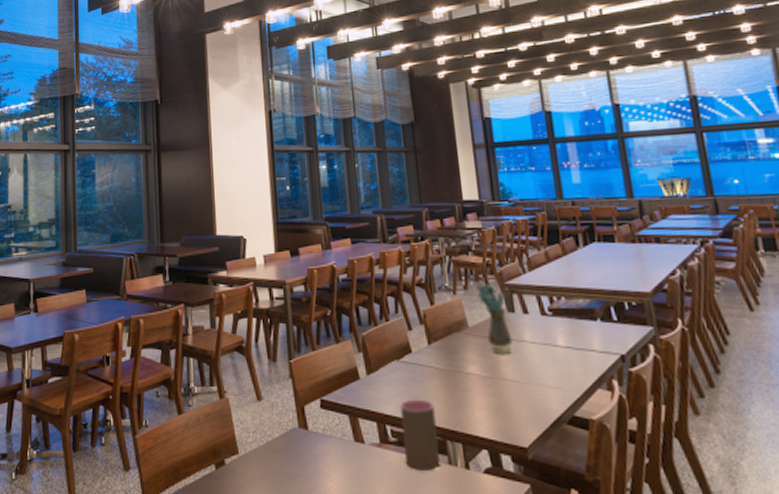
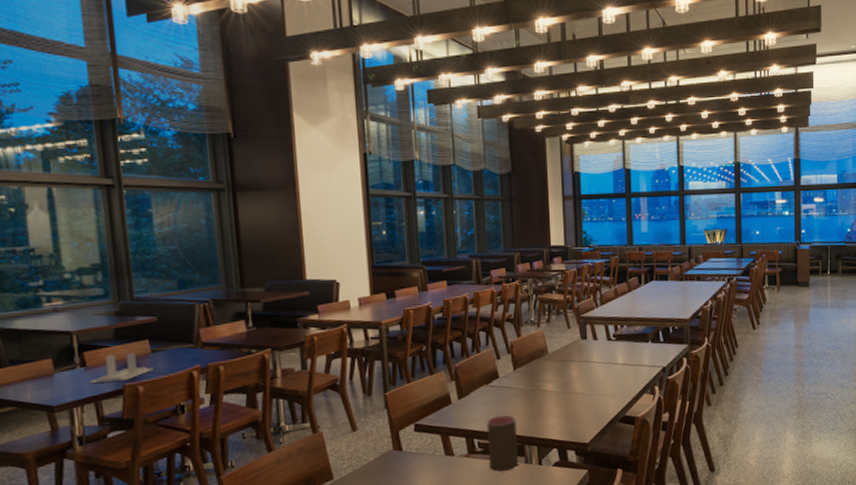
napkin holder: none [38,302,87,330] -> present [88,353,153,384]
vase: present [476,283,513,356] -> none [557,316,584,375]

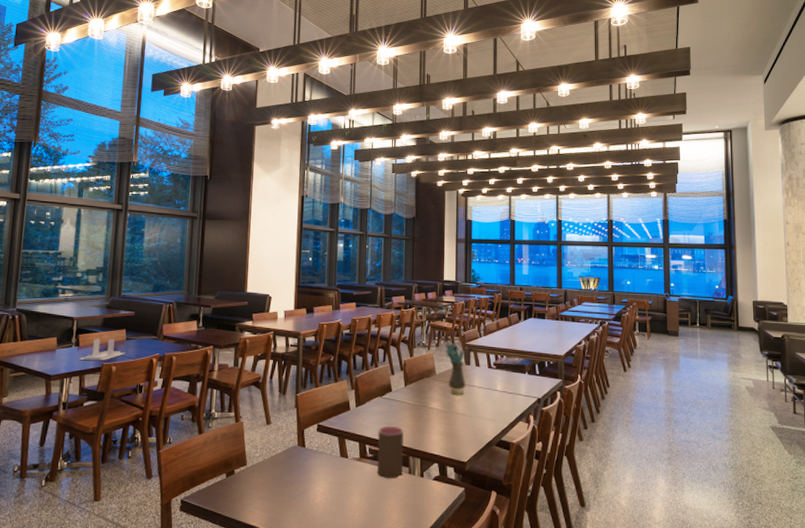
vase: none [557,316,584,375] -> present [445,342,466,396]

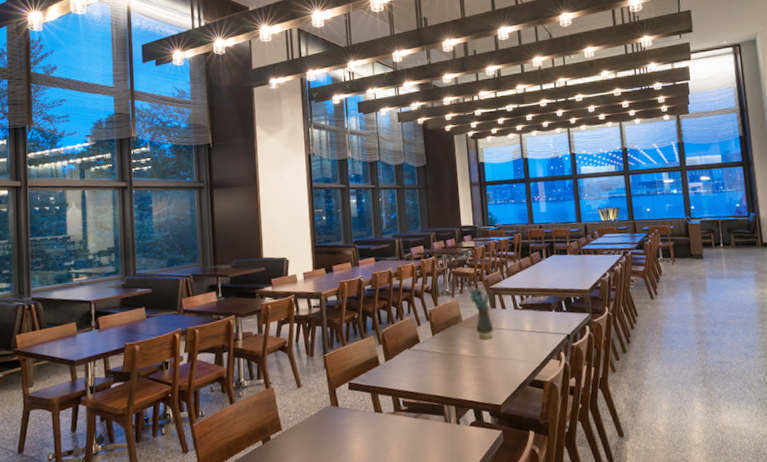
napkin holder: present [78,339,125,361] -> none [100,318,147,343]
cup: present [377,425,405,478] -> none [410,376,439,429]

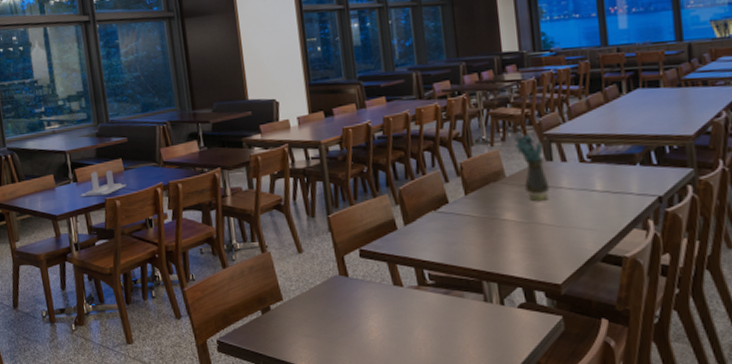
napkin holder: none [100,318,147,343] -> present [79,171,127,198]

